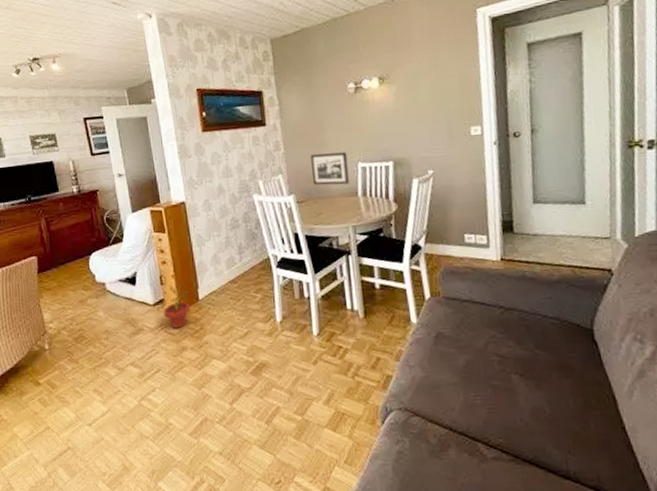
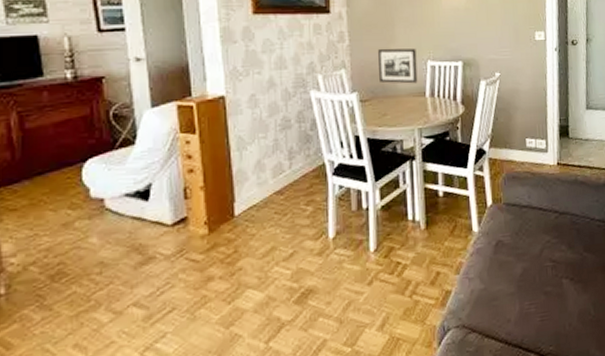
potted plant: present [163,284,190,328] -> none [185,197,223,254]

